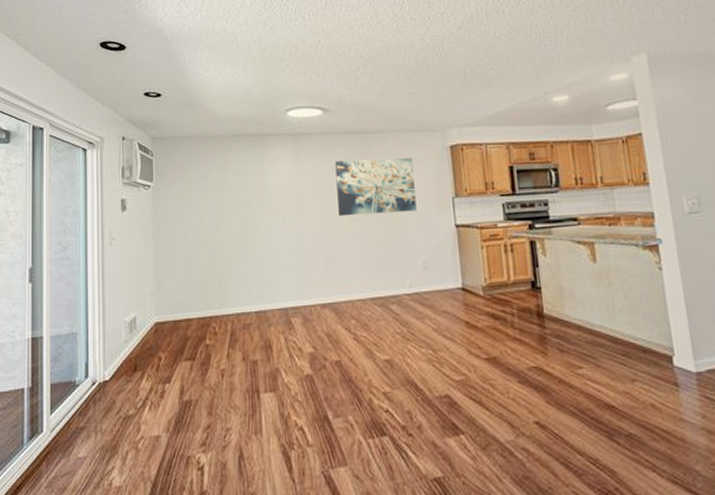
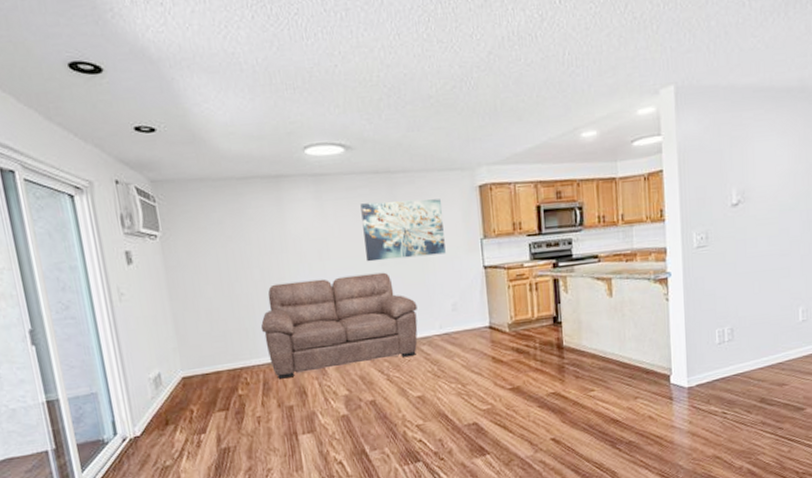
sofa: none [233,227,387,331] -> present [260,272,418,379]

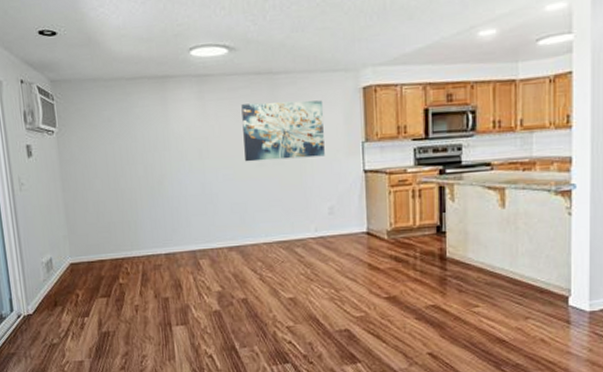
sofa: present [260,272,418,379] -> none [142,172,293,271]

